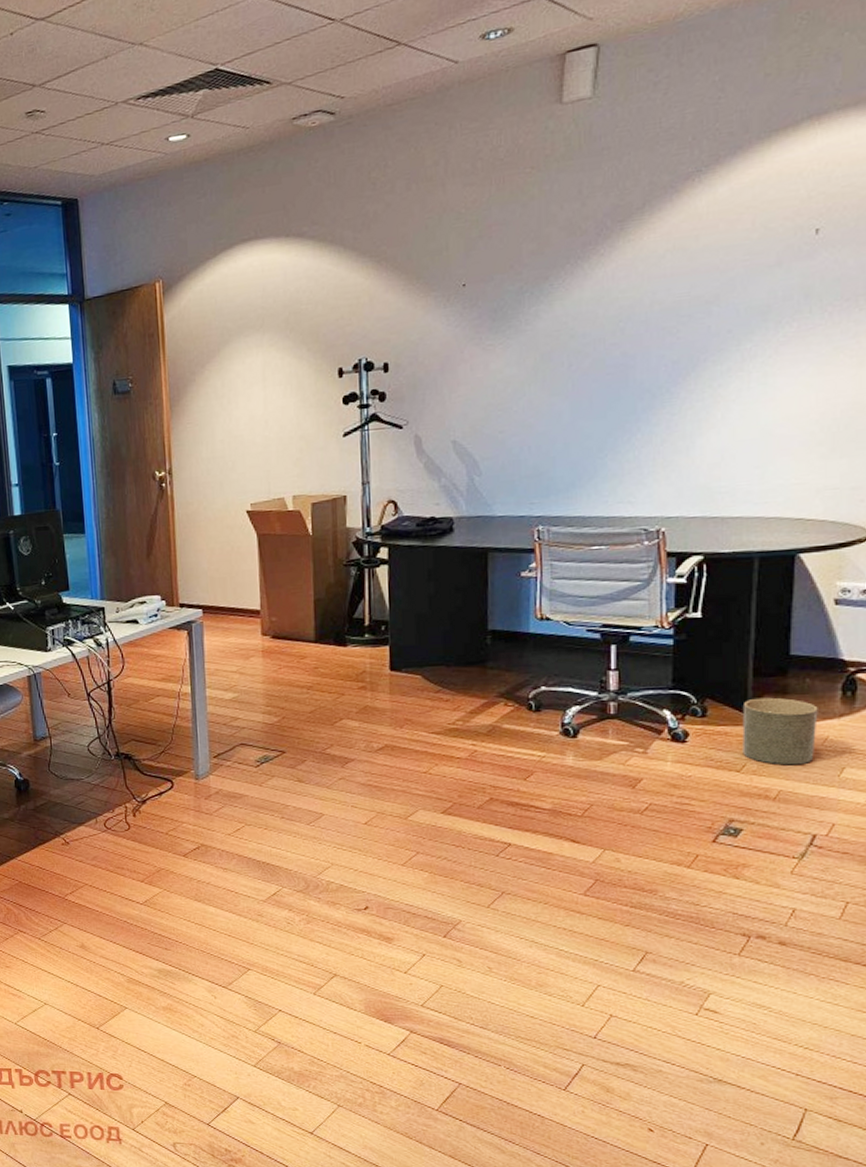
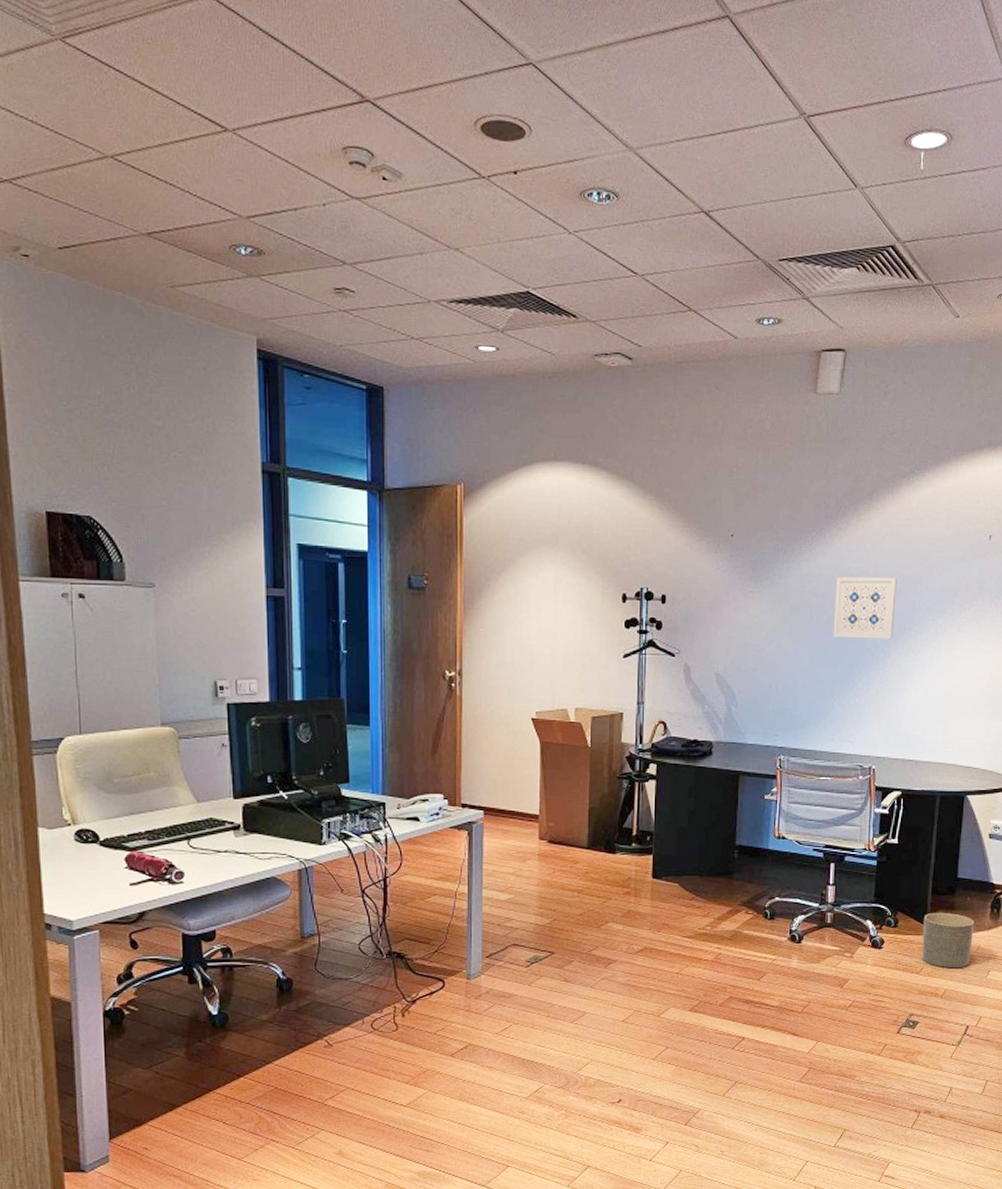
wall art: none [599,301,684,383] -> present [833,576,897,639]

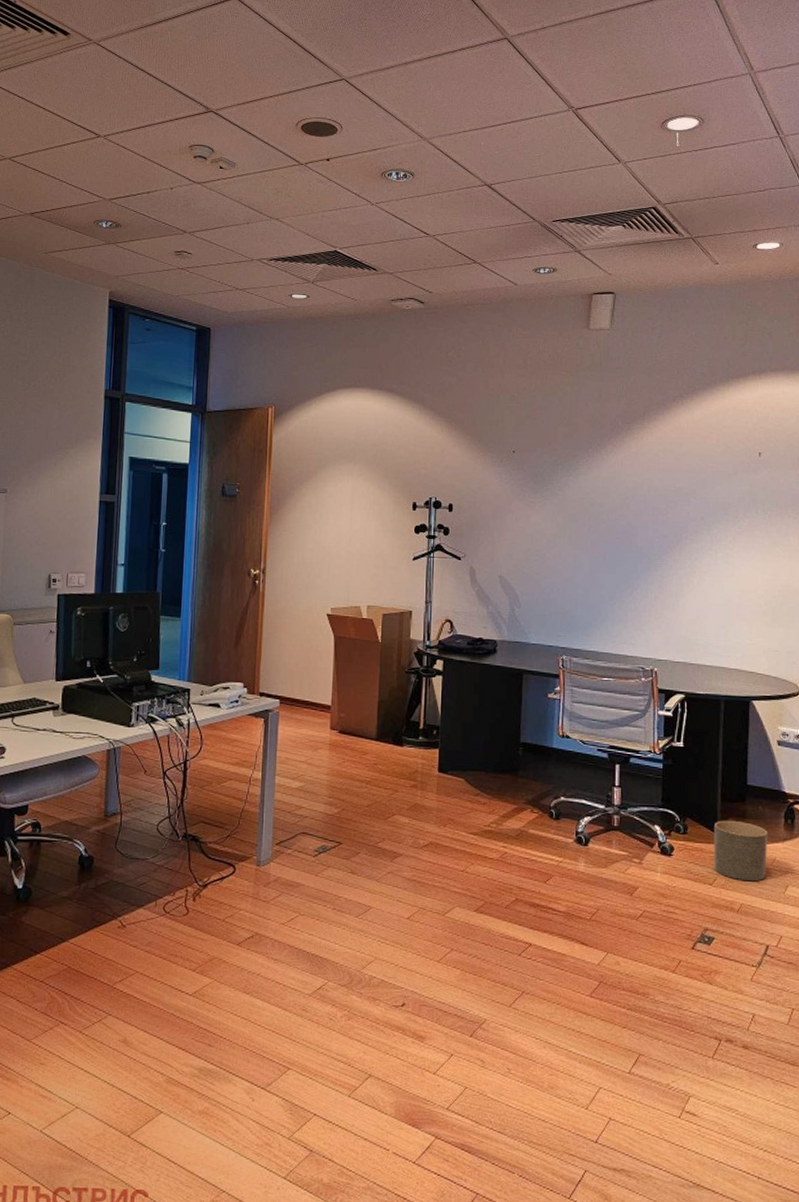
wall art: present [833,576,897,639] -> none [611,489,671,547]

